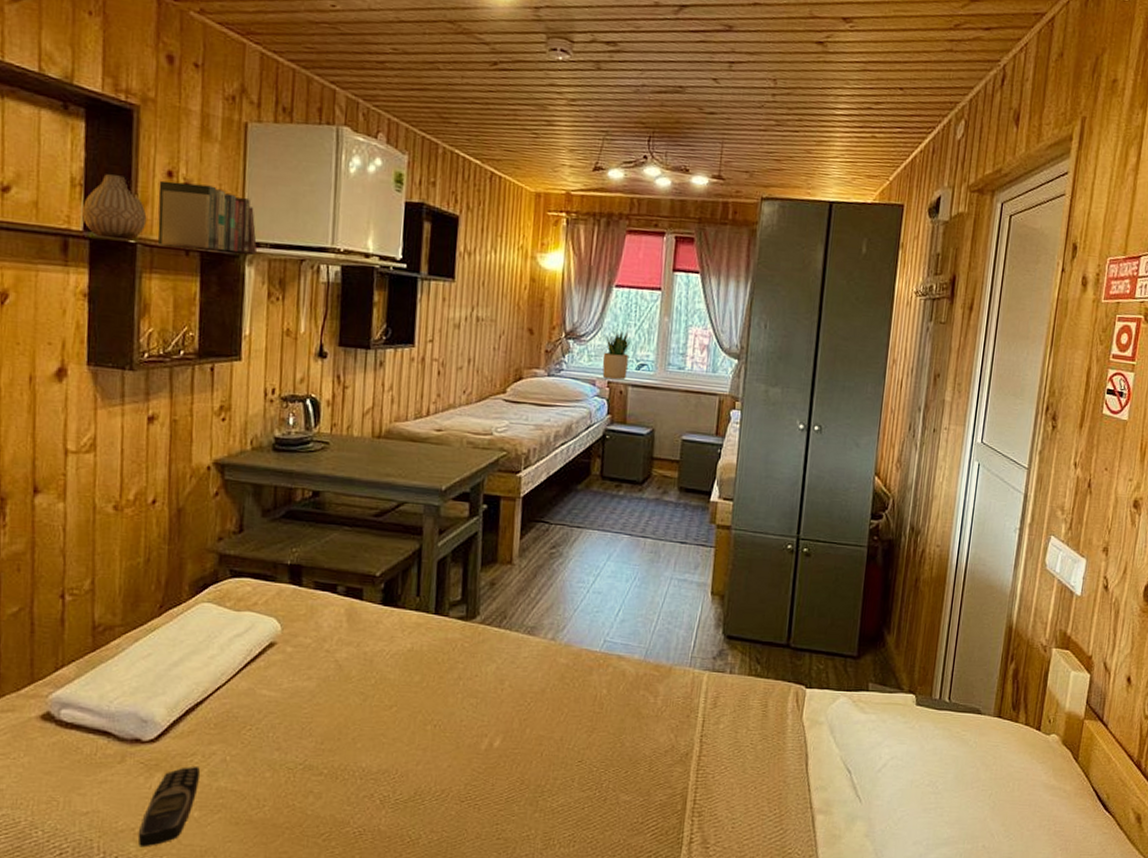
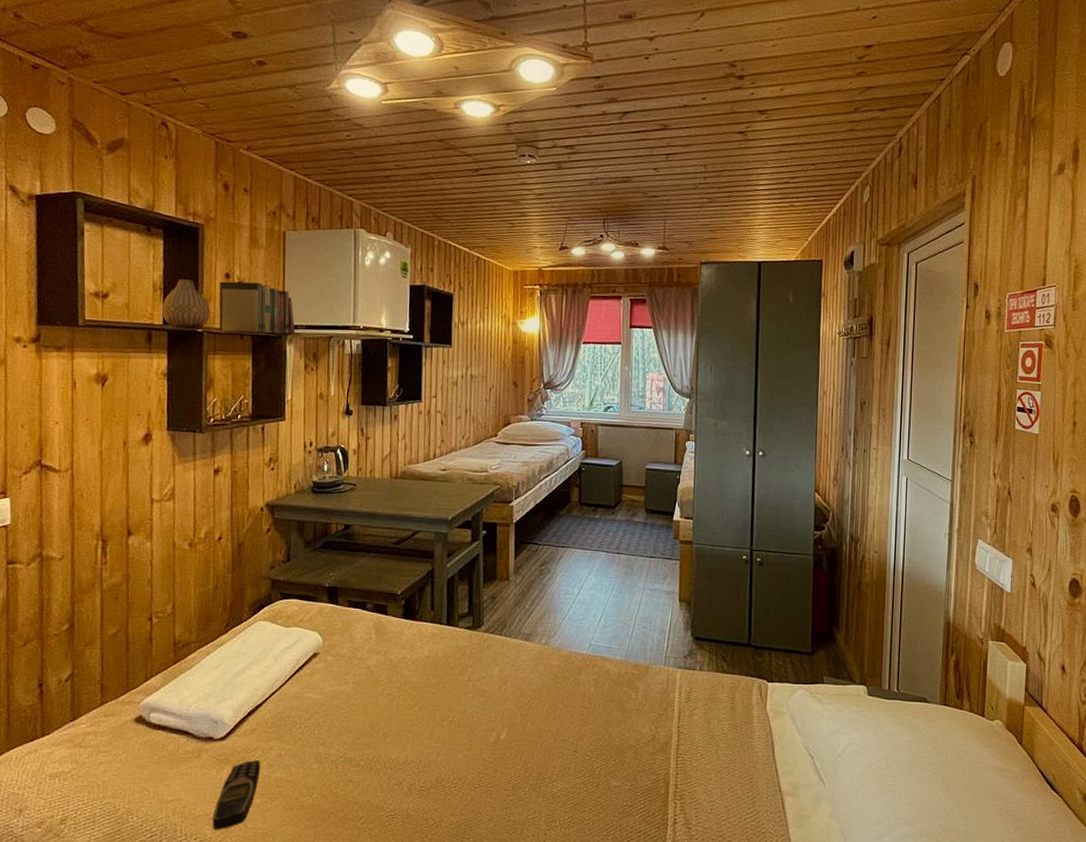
planter: present [602,330,630,381] -> none [575,379,597,421]

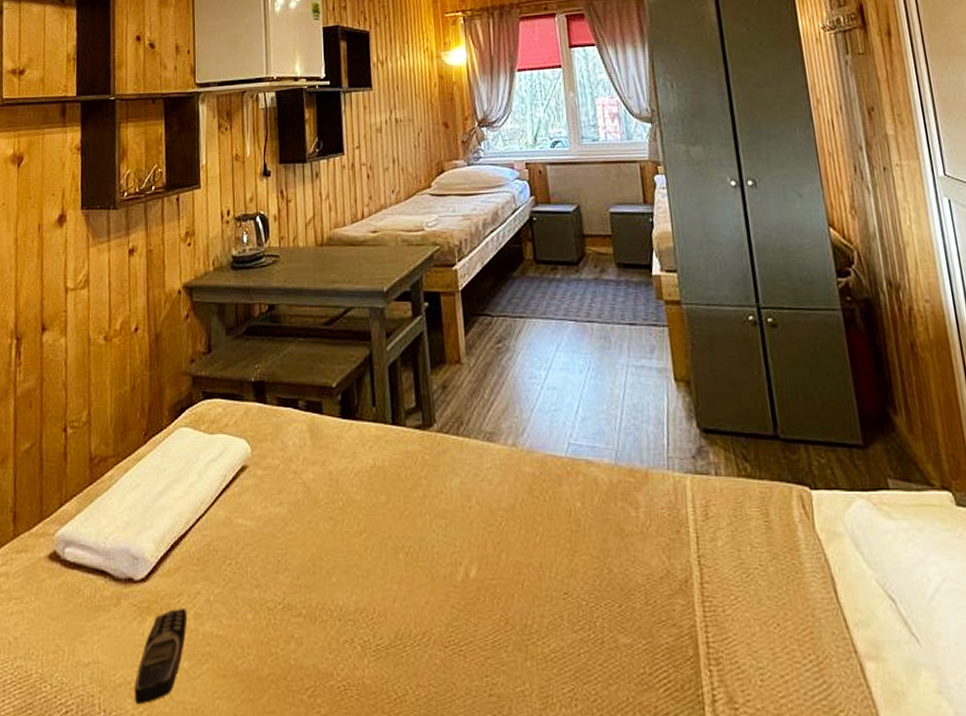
vase: present [162,279,211,330] -> none [76,46,123,99]
books: present [219,281,296,336] -> none [130,42,208,98]

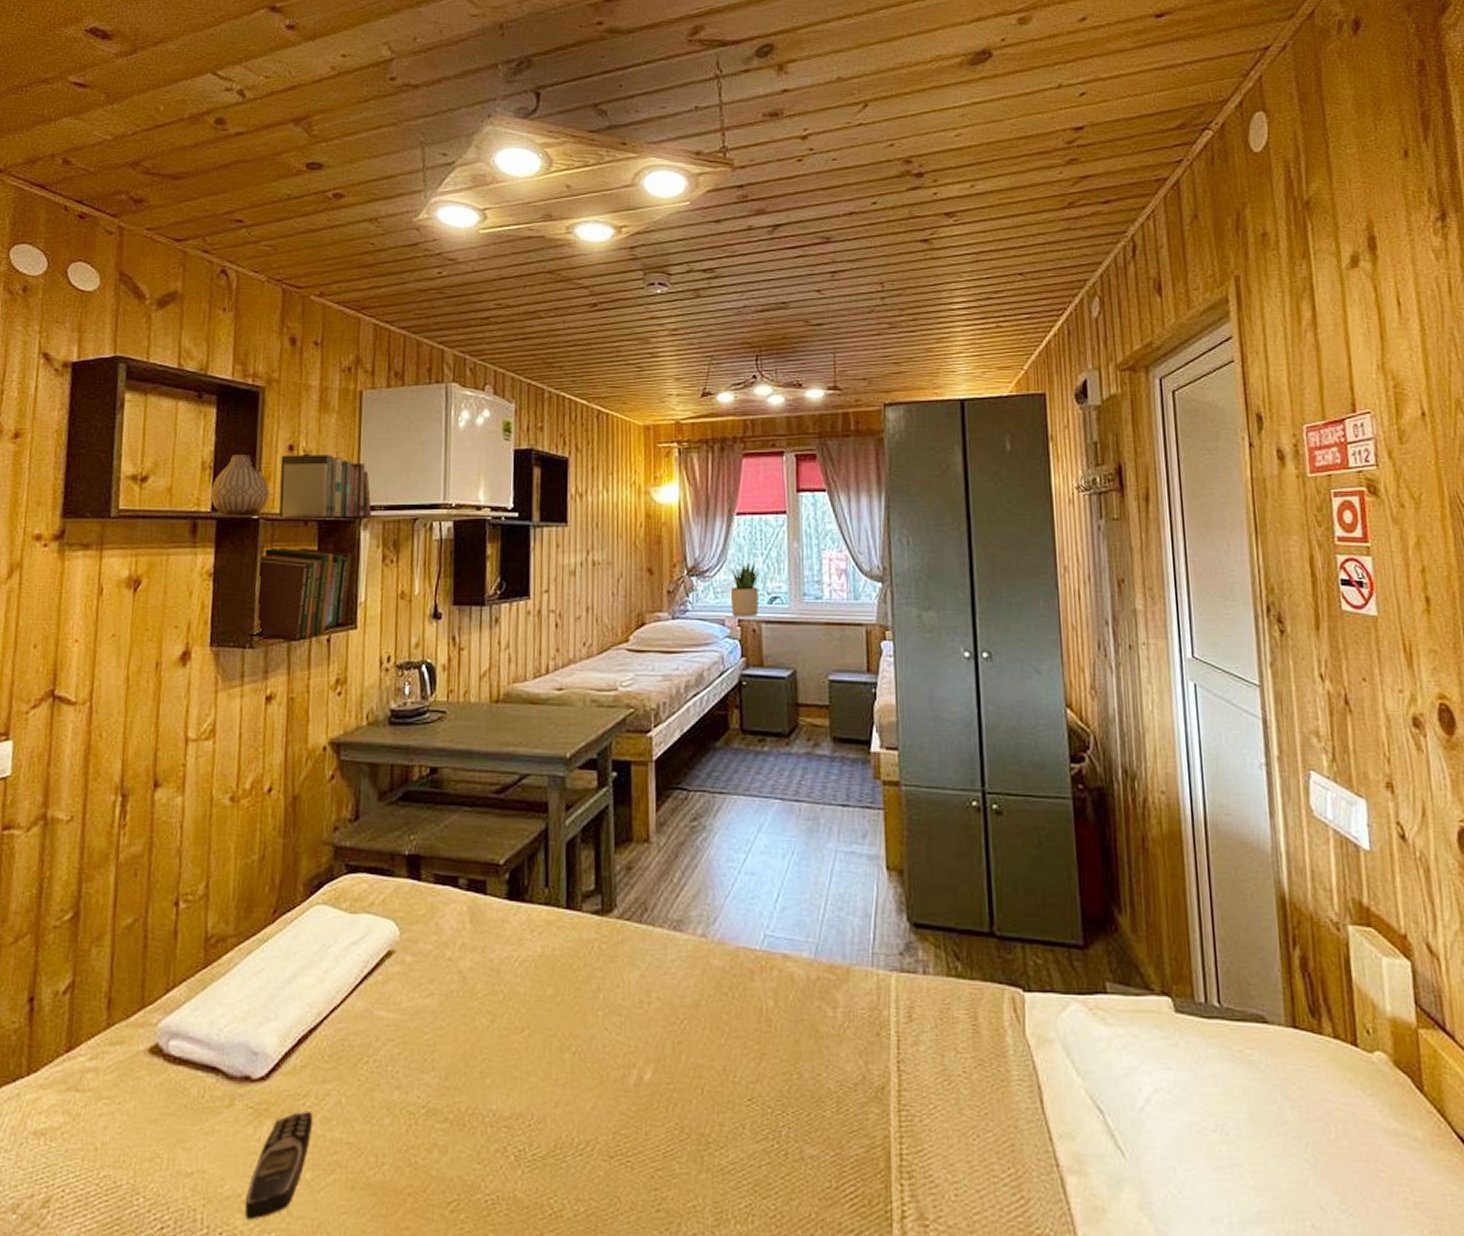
vase: none [76,46,123,99] -> present [211,455,269,516]
books: none [111,122,193,202] -> present [247,548,352,641]
books: none [130,42,208,98] -> present [278,455,372,520]
planter: none [516,111,543,161] -> present [730,562,758,617]

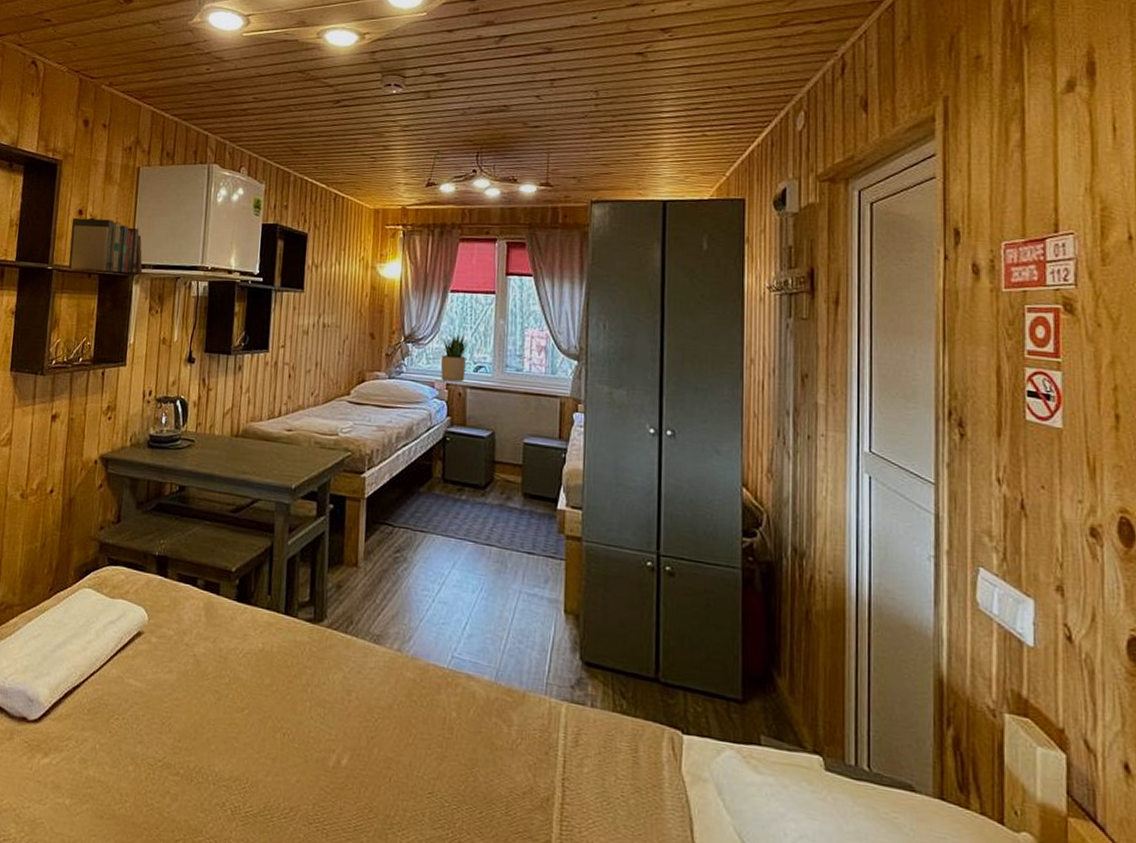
vase: present [211,455,269,516] -> none [16,215,62,267]
mobile phone: present [244,1110,314,1220] -> none [18,751,74,830]
books: present [247,548,352,641] -> none [39,294,125,372]

